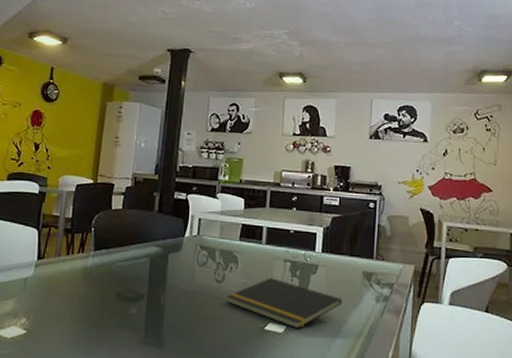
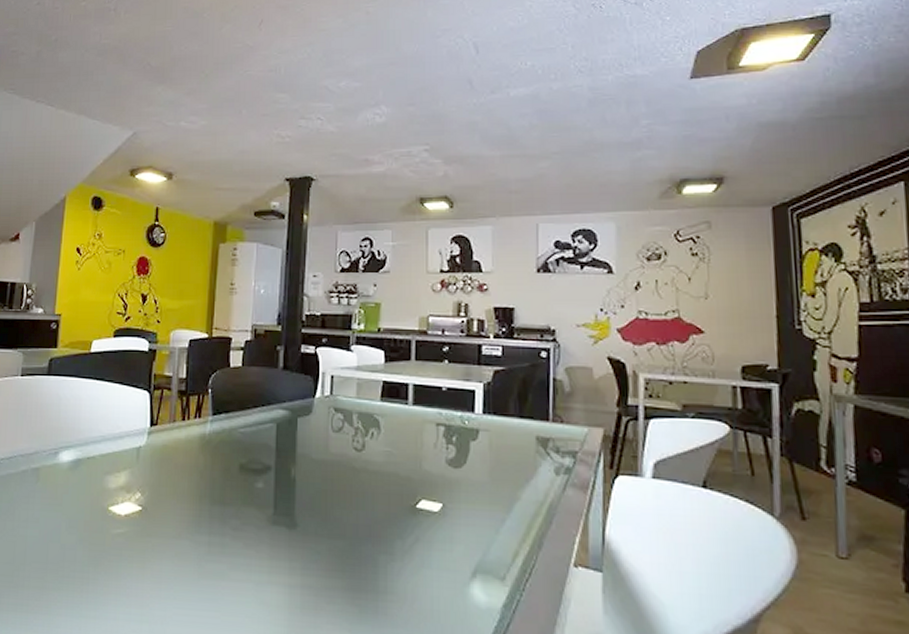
notepad: present [226,278,342,329] -> none [368,445,512,508]

